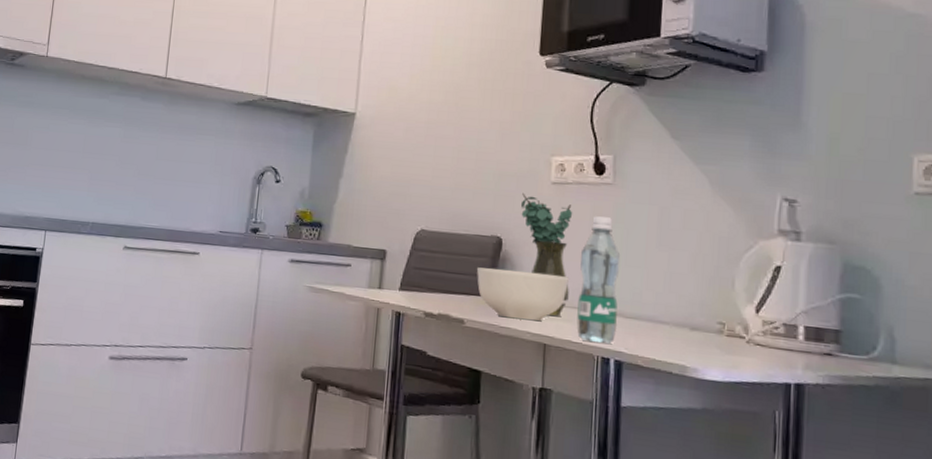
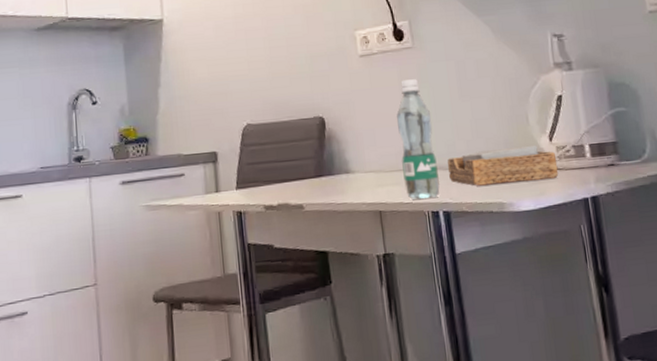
bowl: present [476,267,570,322] -> none [305,142,391,194]
vase: present [521,192,573,317] -> none [335,70,394,183]
napkin holder: none [628,306,761,355] -> present [447,144,559,187]

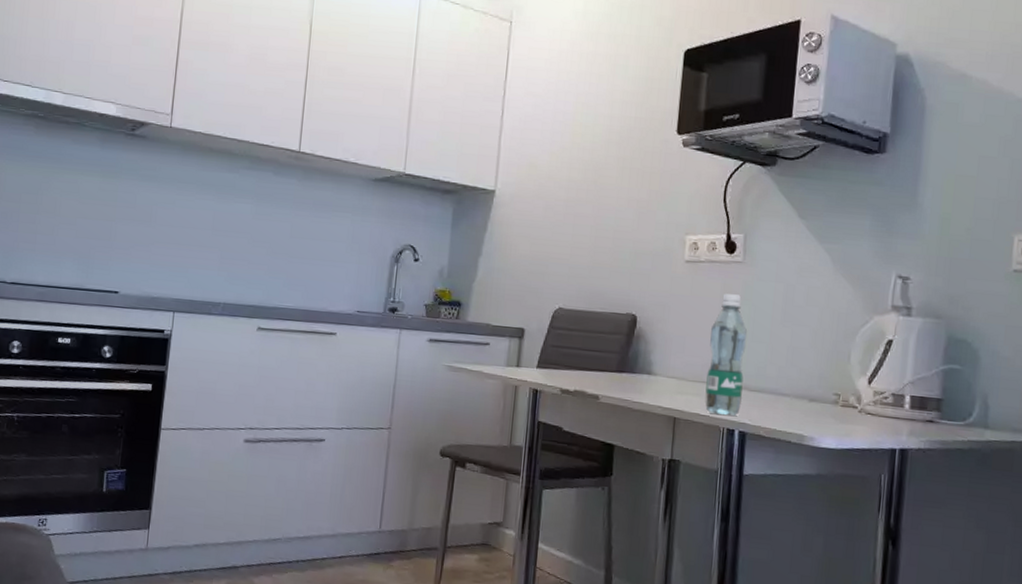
napkin holder: present [447,144,559,187] -> none [753,379,872,423]

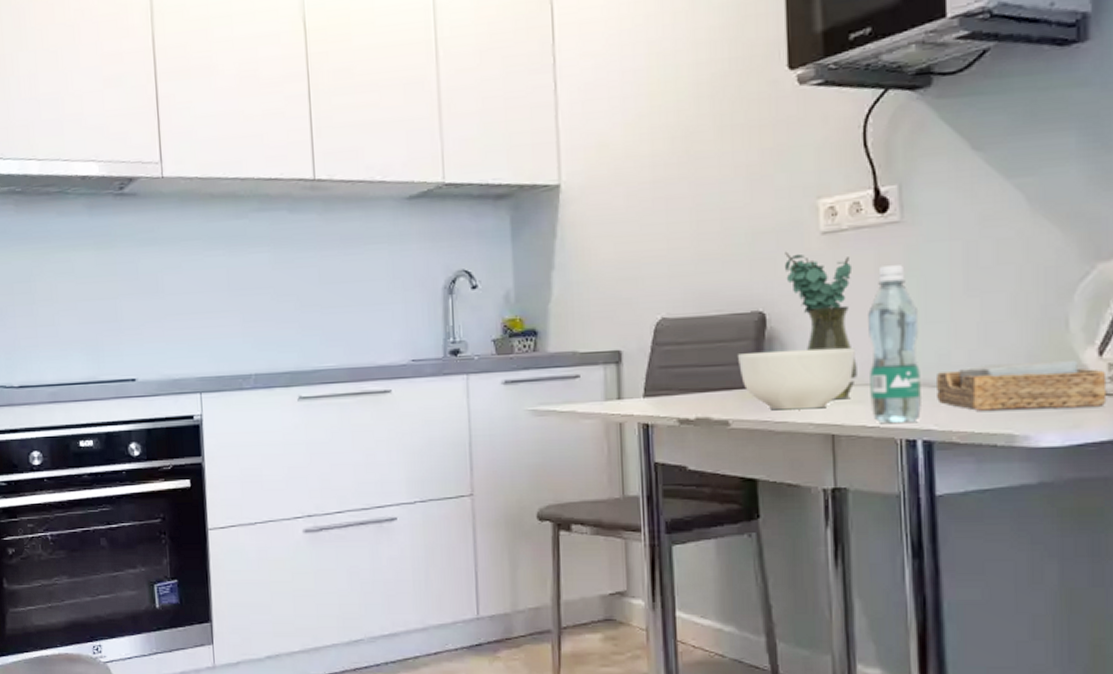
bowl: none [611,344,700,396] -> present [737,347,857,410]
vase: none [655,271,705,391] -> present [785,251,857,400]
napkin holder: none [753,379,872,423] -> present [935,359,1107,412]

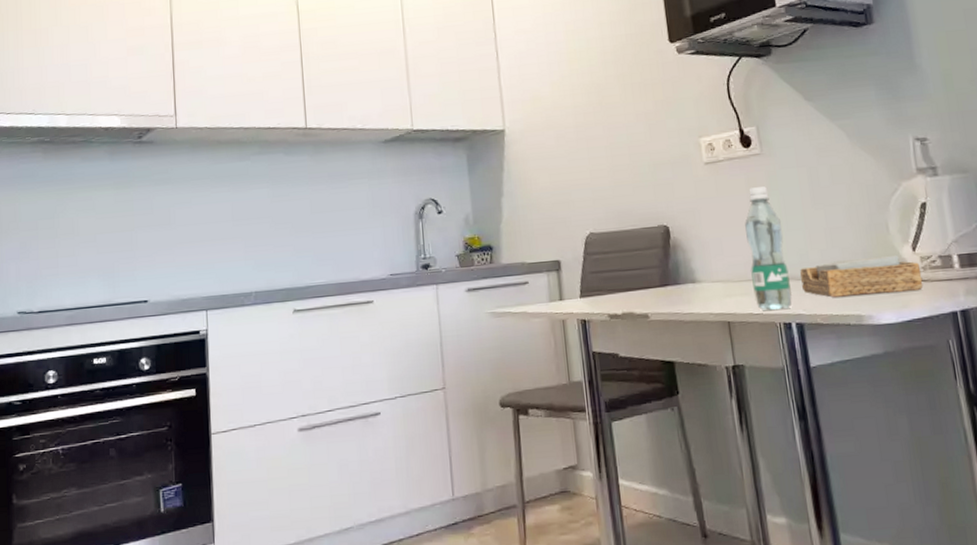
bowl: present [737,347,857,410] -> none [650,252,740,304]
vase: present [785,251,857,400] -> none [679,178,743,293]

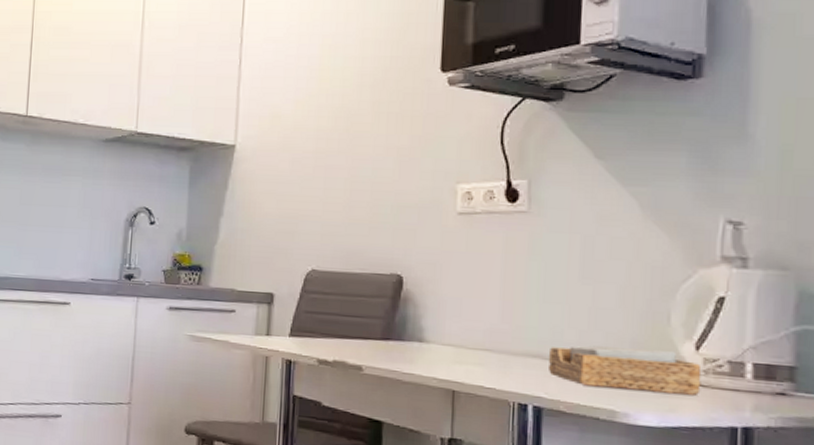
bottle: present [745,186,792,311] -> none [489,248,538,389]

